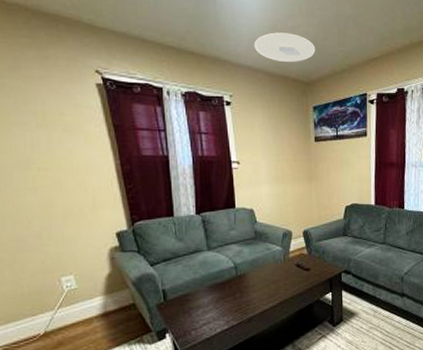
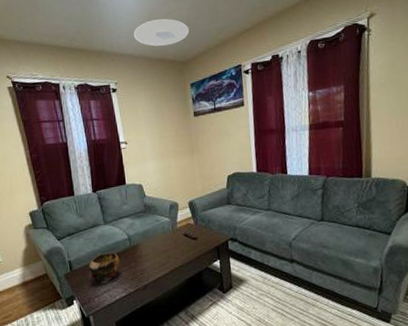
decorative bowl: none [185,281,224,313] -> present [88,252,120,281]

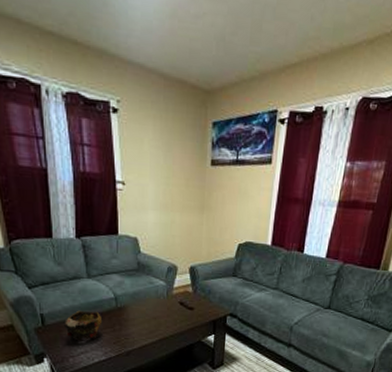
ceiling light: present [133,18,190,47] -> none [148,20,222,64]

